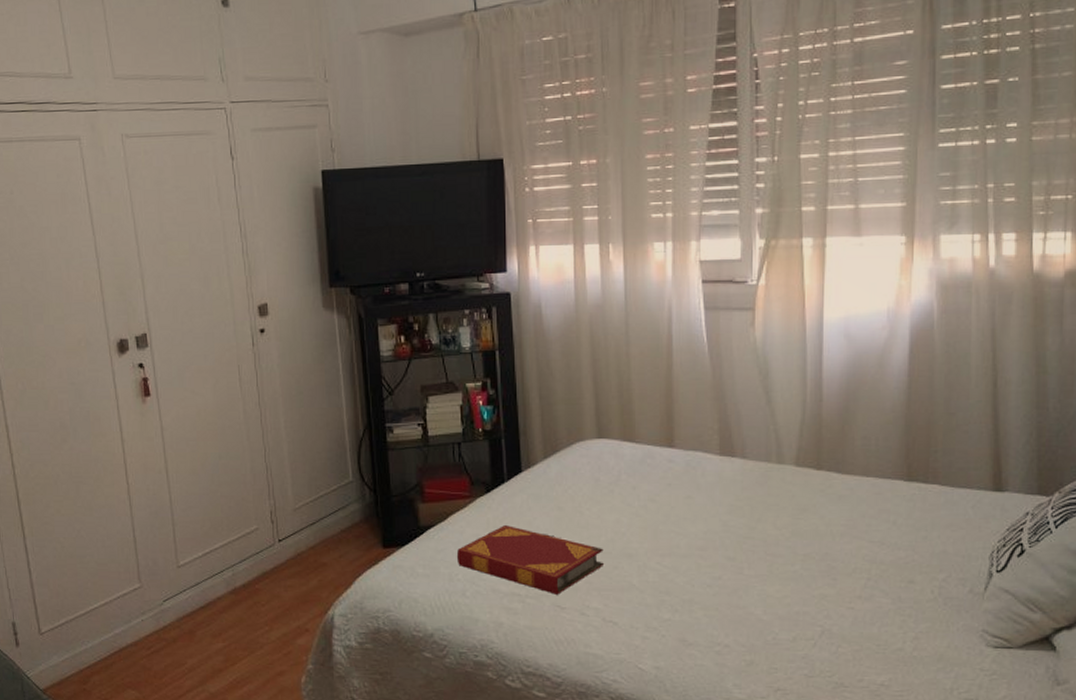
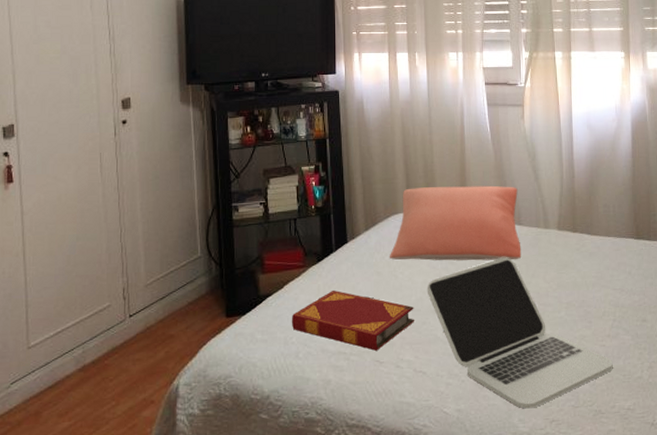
pillow: none [574,409,745,501] -> present [390,185,522,261]
laptop: none [619,496,863,673] -> present [427,257,613,409]

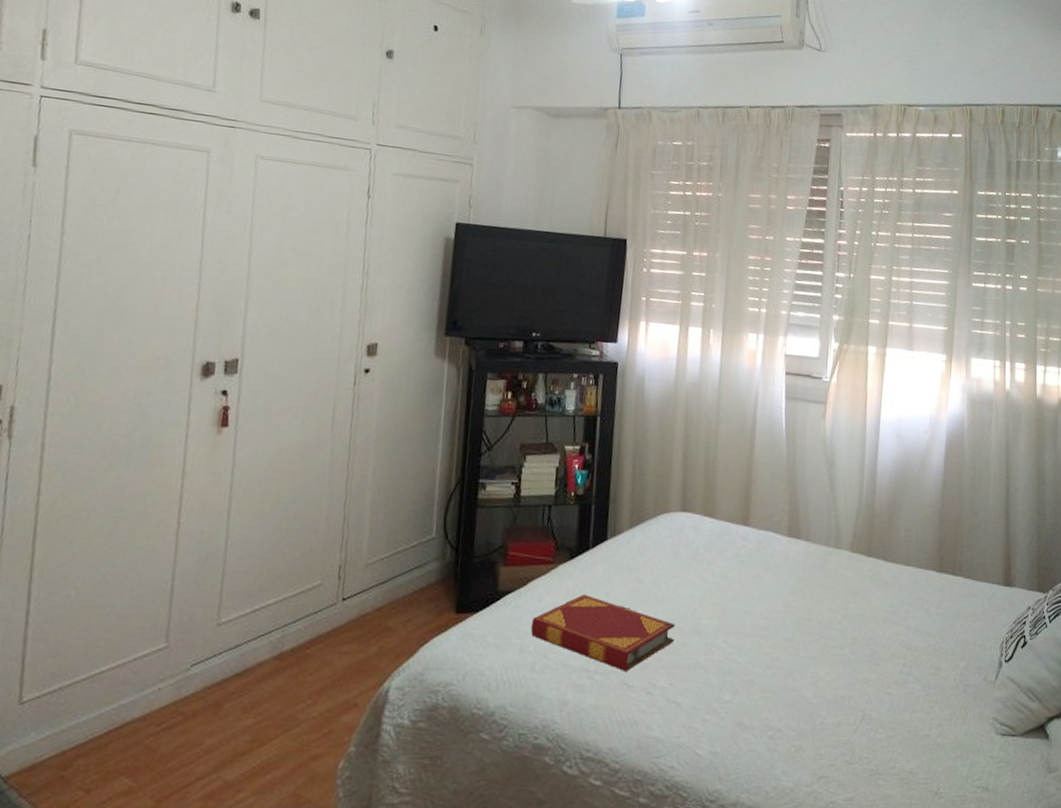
pillow: present [390,185,522,261] -> none [654,484,810,582]
laptop: present [427,257,613,409] -> none [692,576,898,760]

